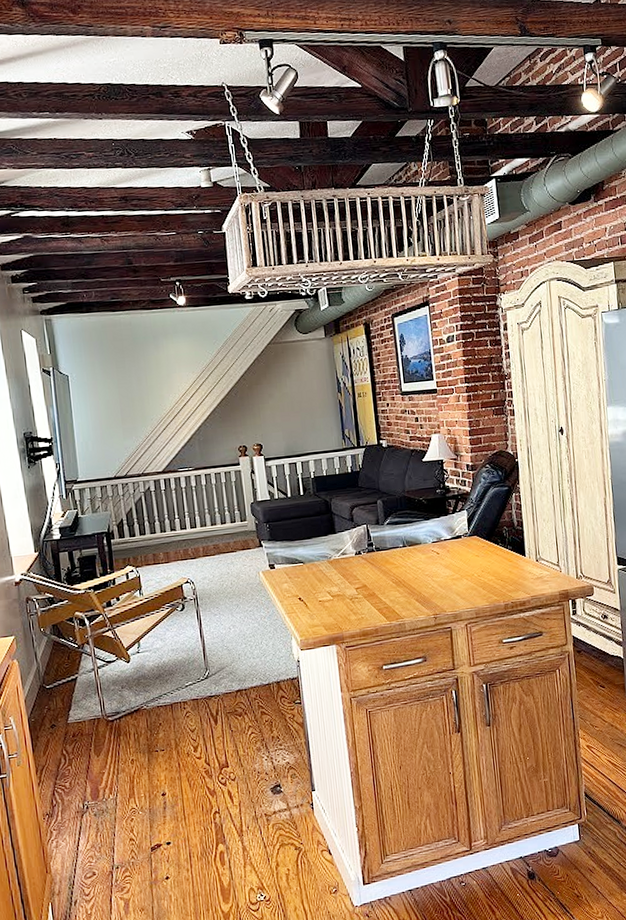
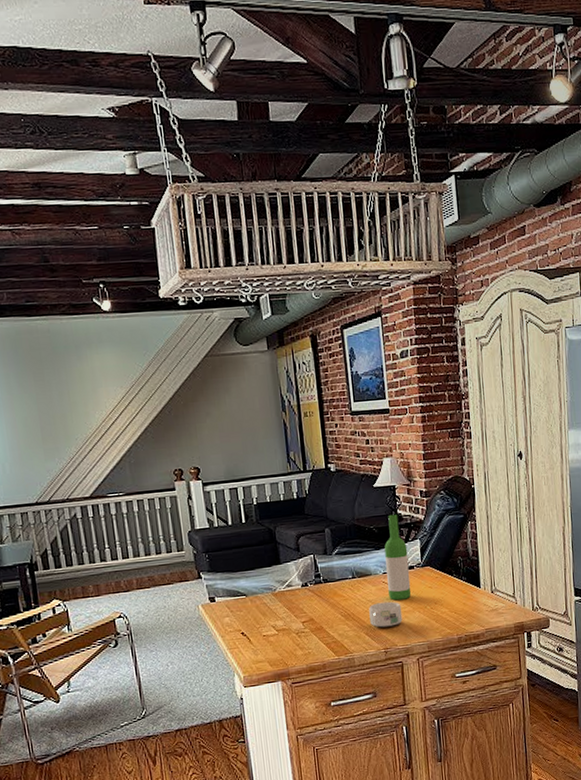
mug: none [419,569,451,594] -> present [369,601,403,628]
wine bottle: none [433,486,459,569] -> present [384,514,412,601]

